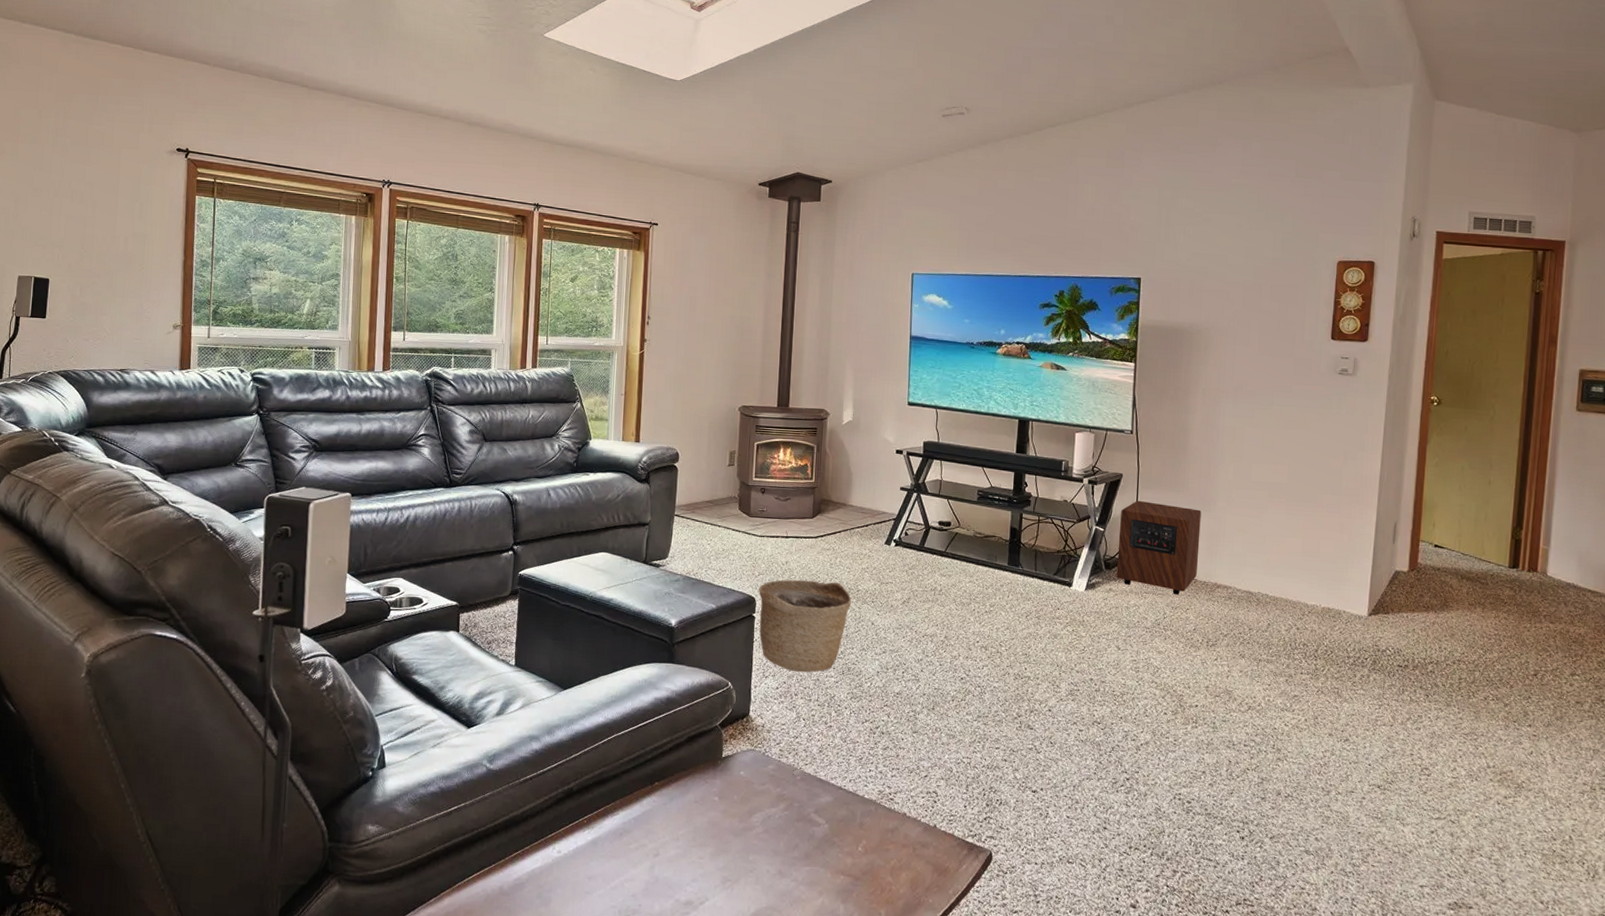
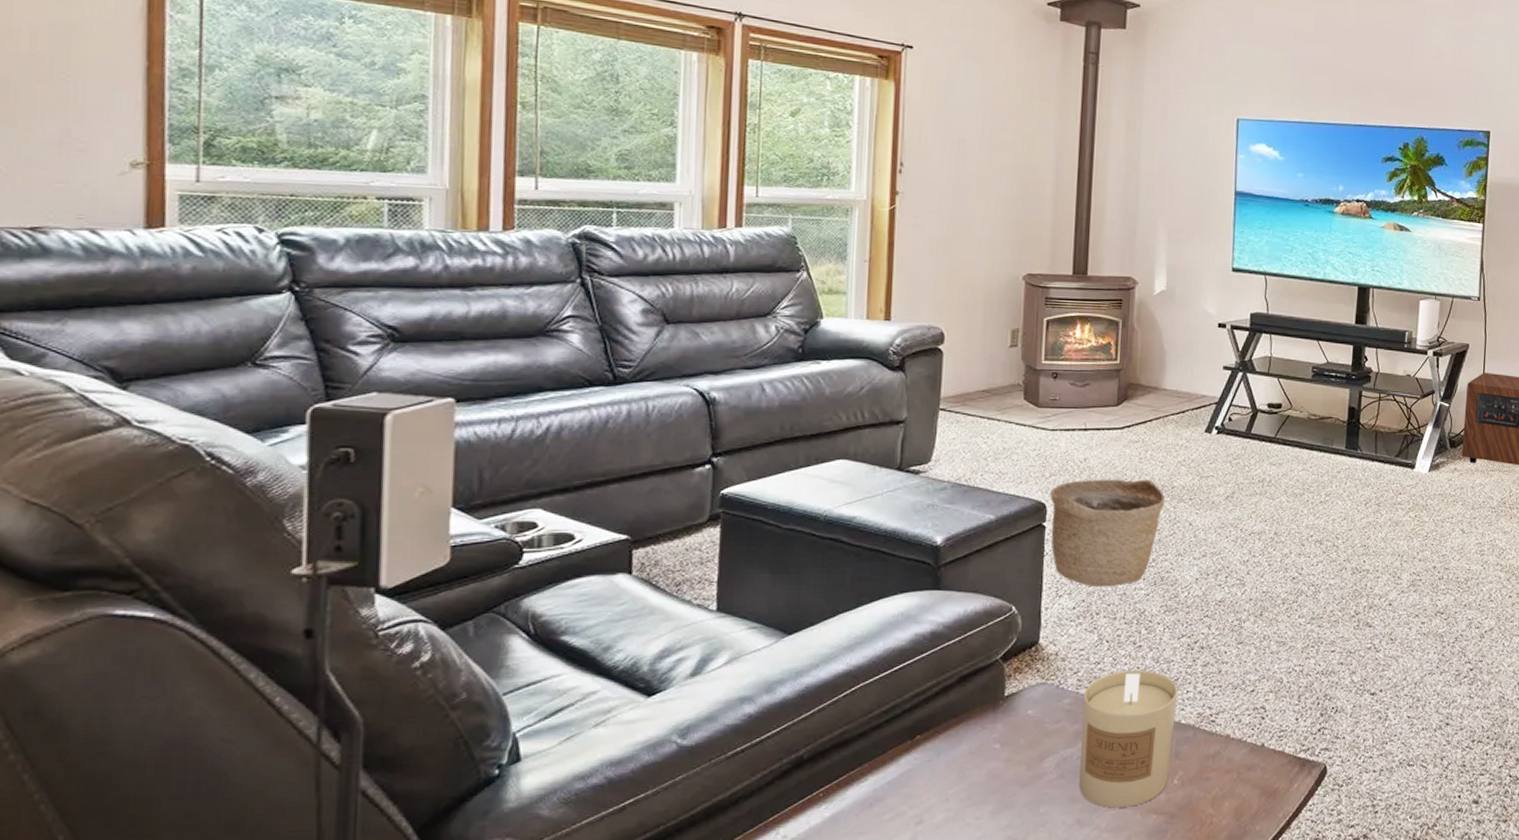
candle: none [780,746,862,866] -> present [1079,670,1178,808]

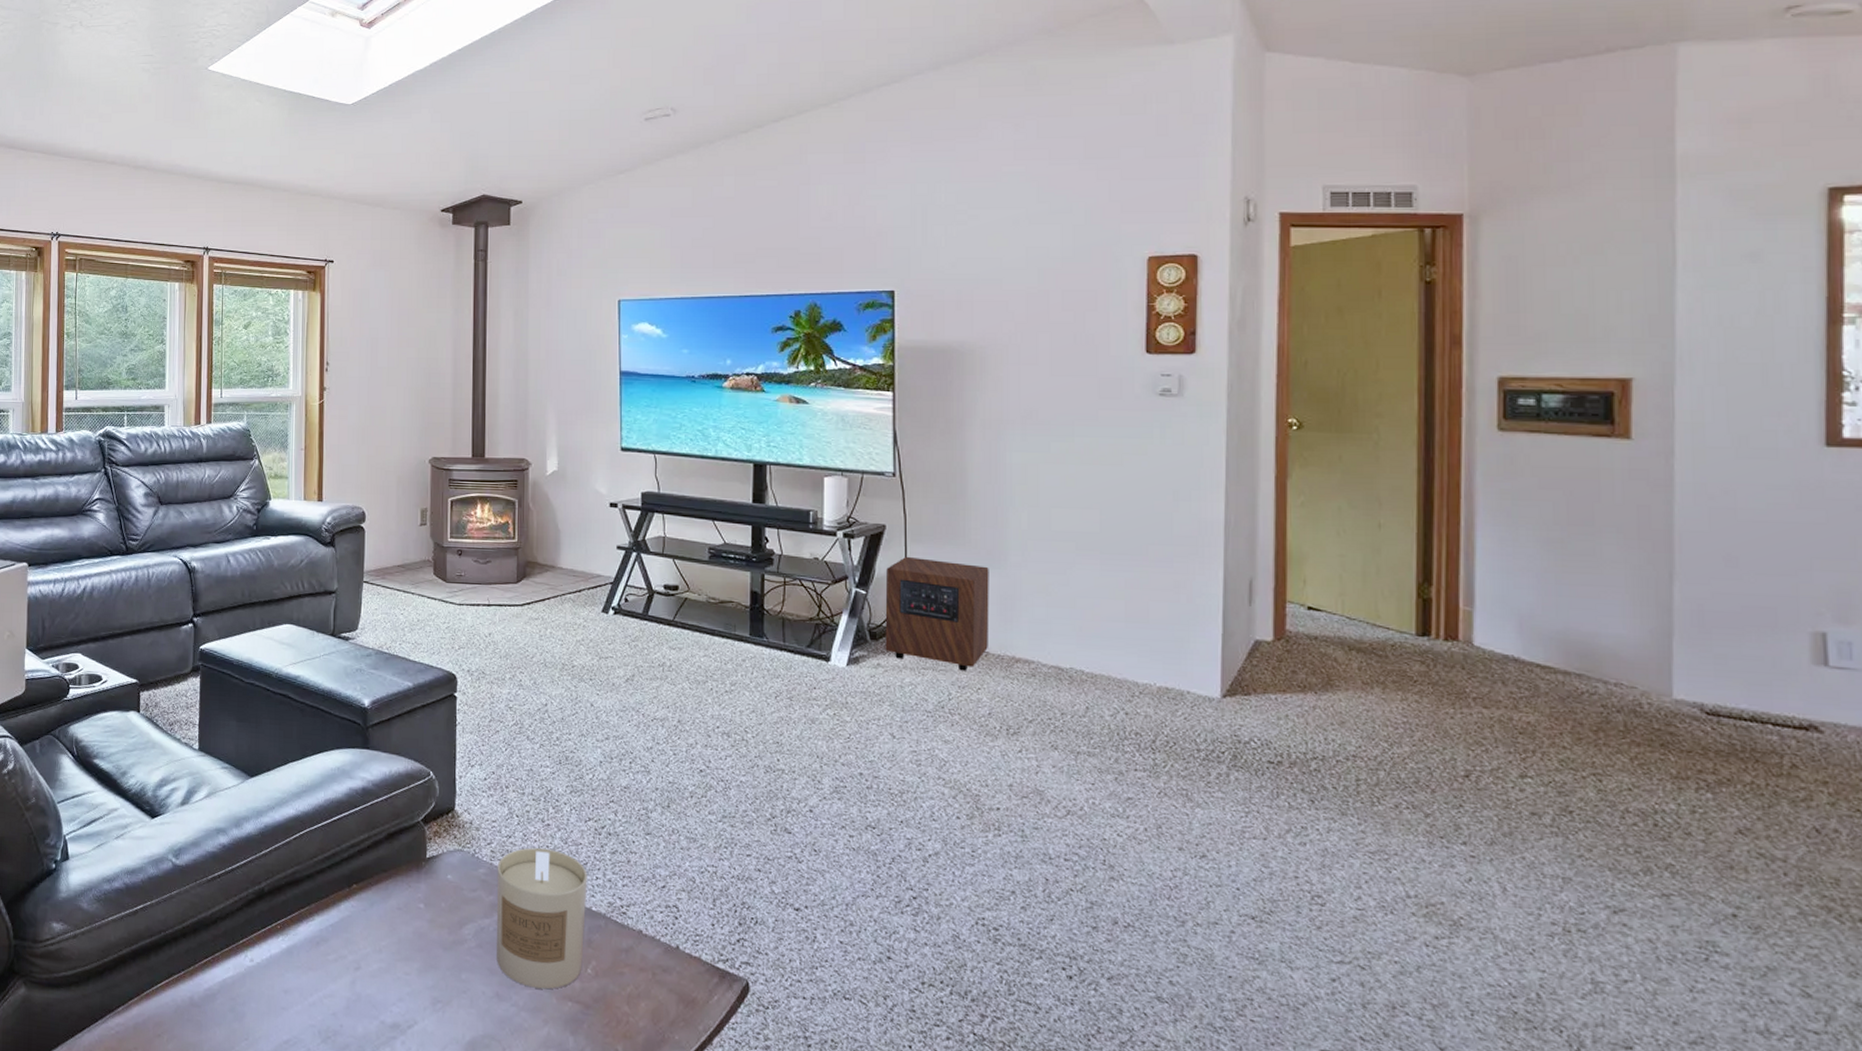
basket: present [1050,479,1166,587] -> none [460,654,567,762]

